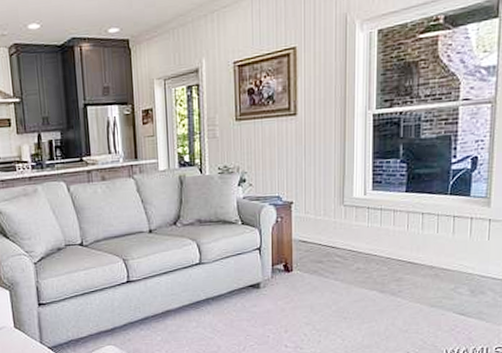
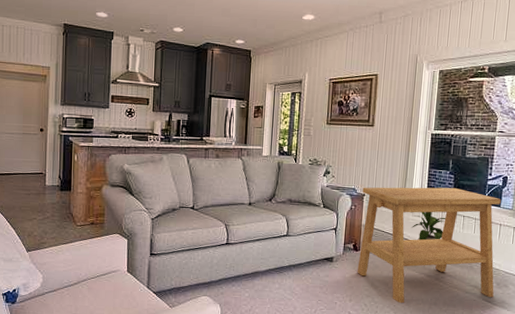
side table: none [289,179,471,328] -> present [357,187,501,304]
house plant: none [354,213,399,250] -> present [411,211,445,241]

